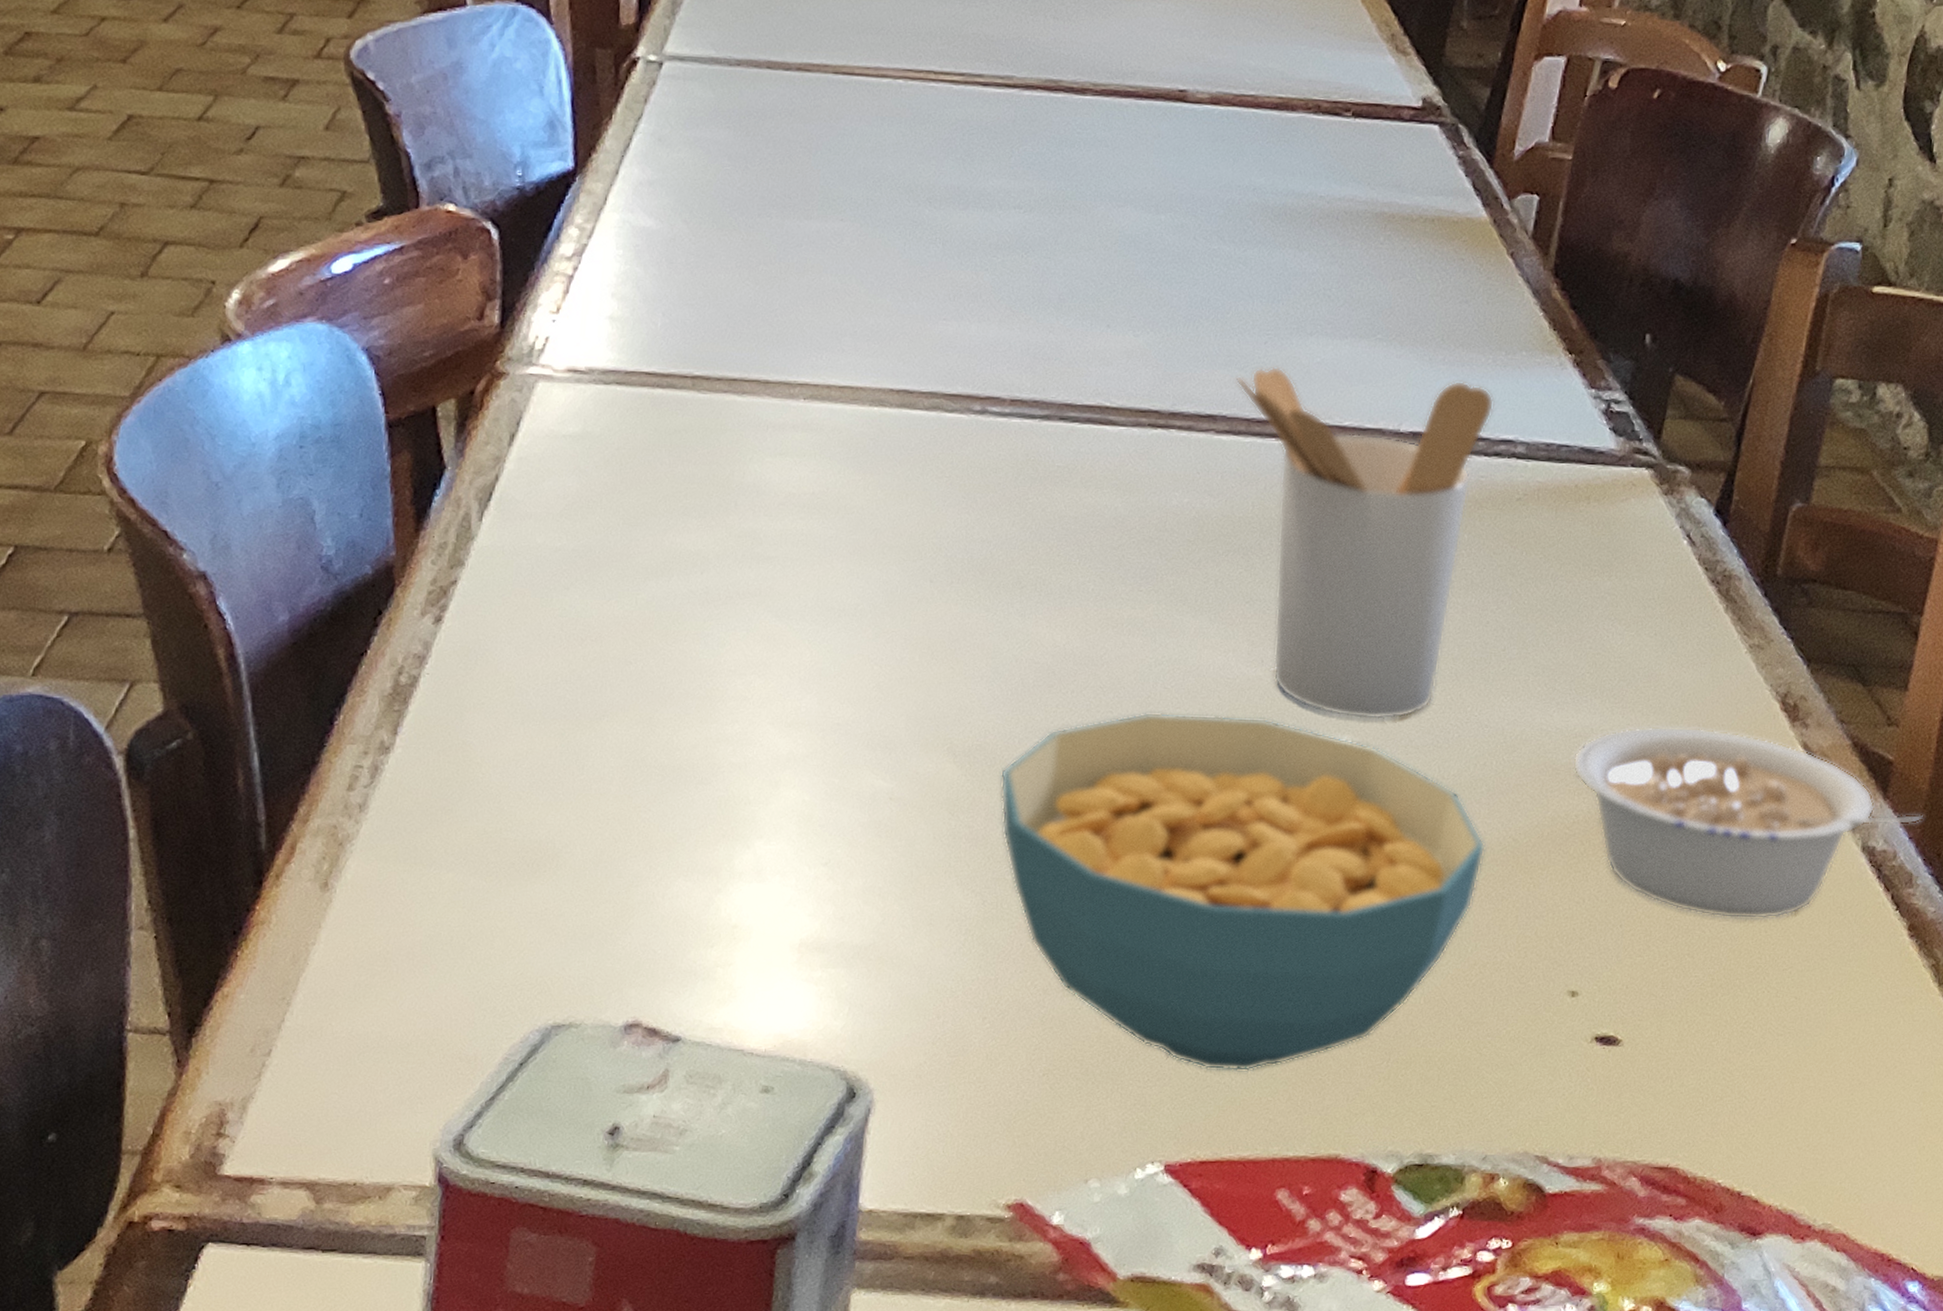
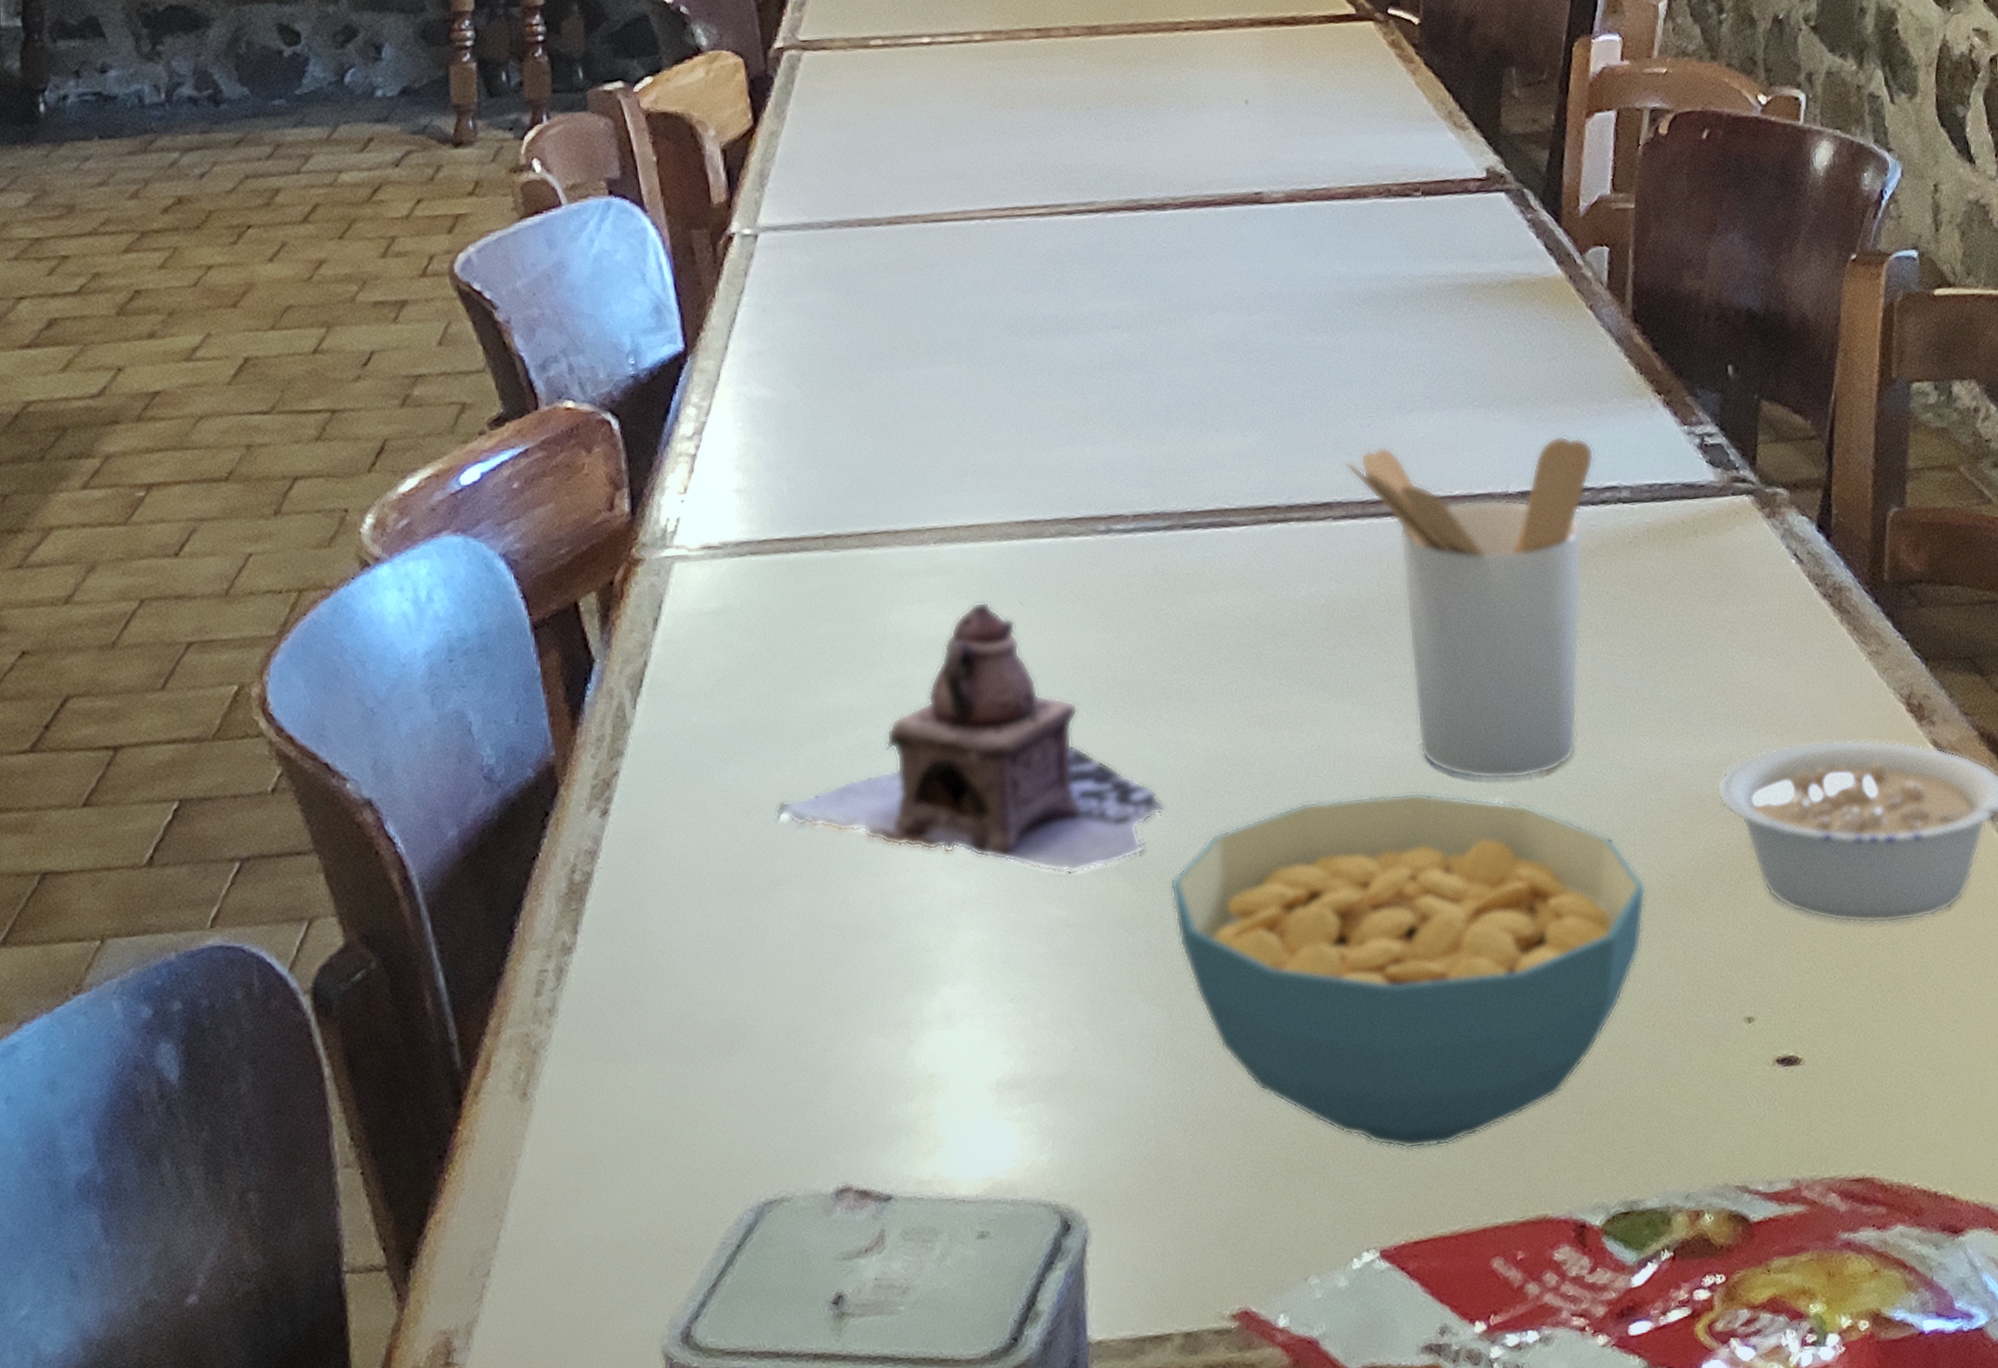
teapot: none [609,464,1003,749] -> present [775,601,1163,875]

